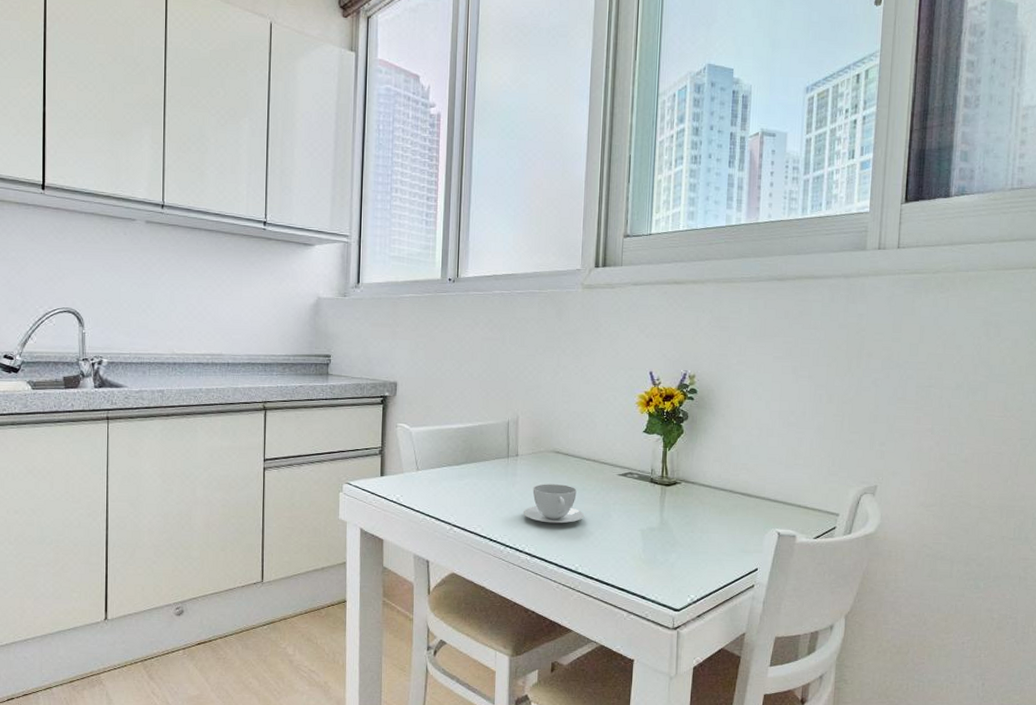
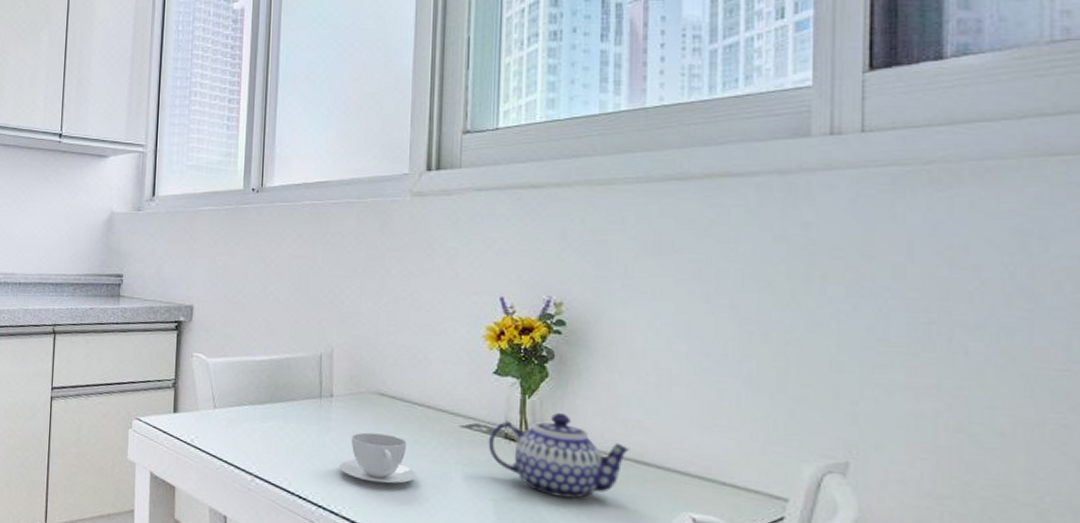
teapot: none [638,460,739,524] -> present [488,412,630,499]

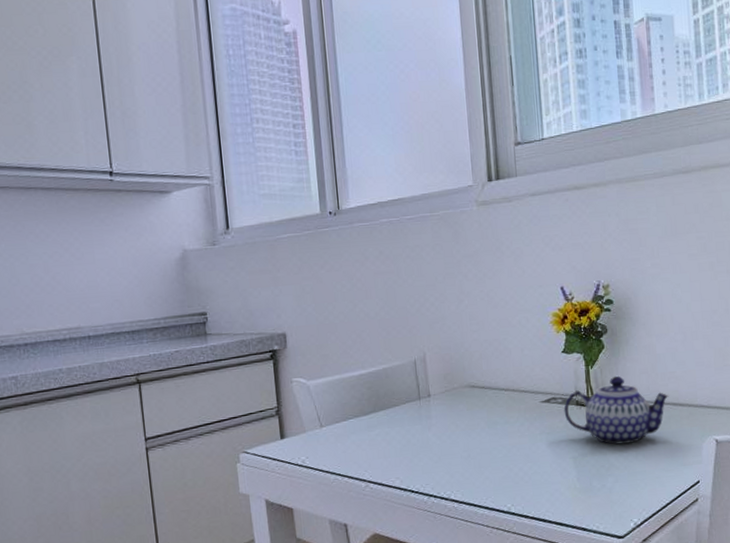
teacup: present [339,432,418,484] -> none [443,420,511,465]

